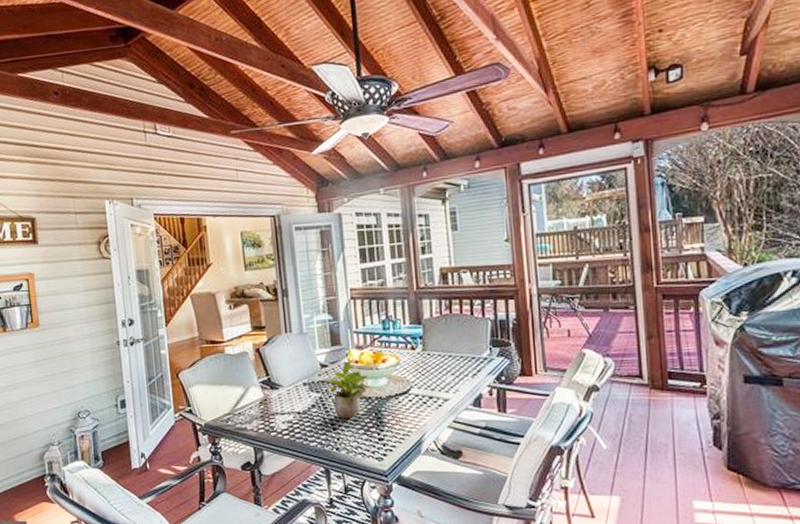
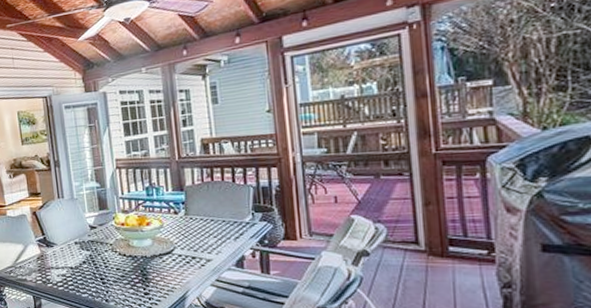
potted plant: present [329,360,369,420] -> none [98,223,134,275]

